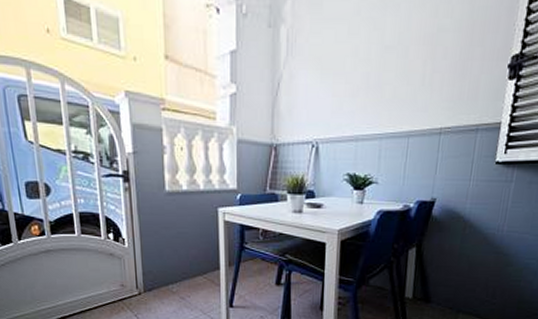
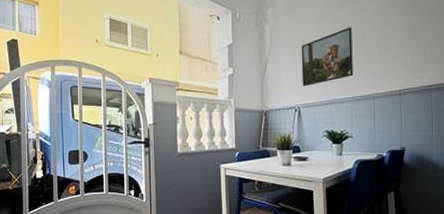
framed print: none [323,38,393,117] -> present [301,27,354,87]

